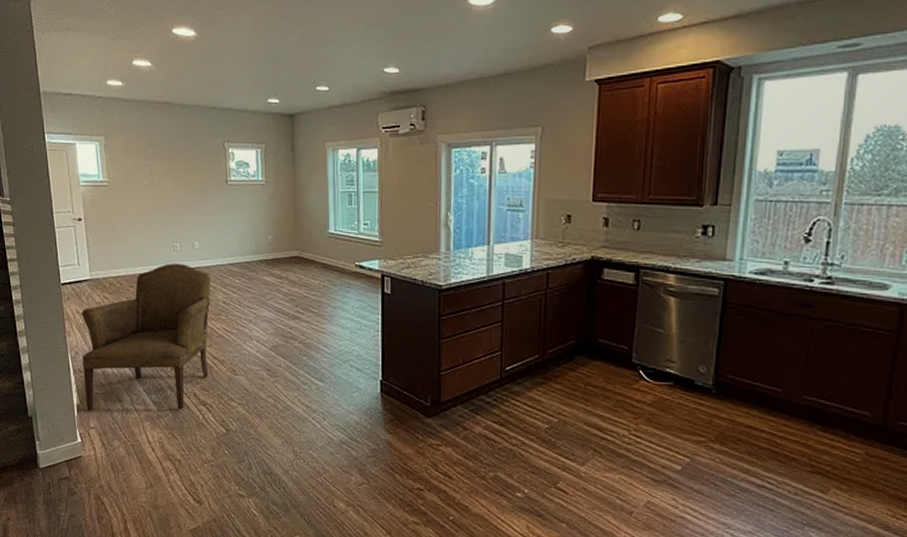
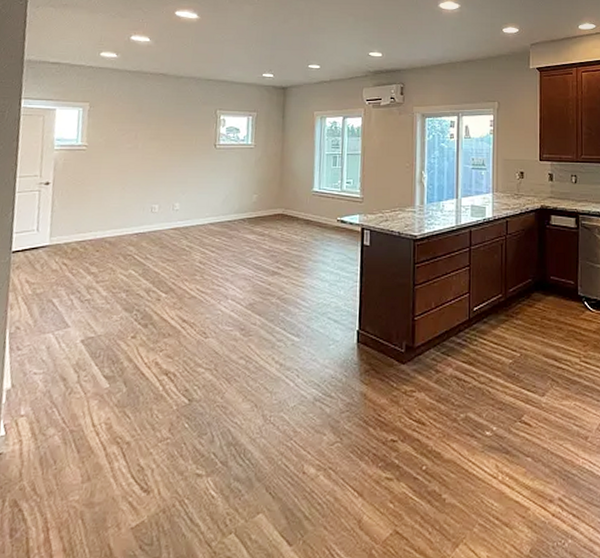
armchair: present [82,263,213,411] -> none [18,225,189,395]

